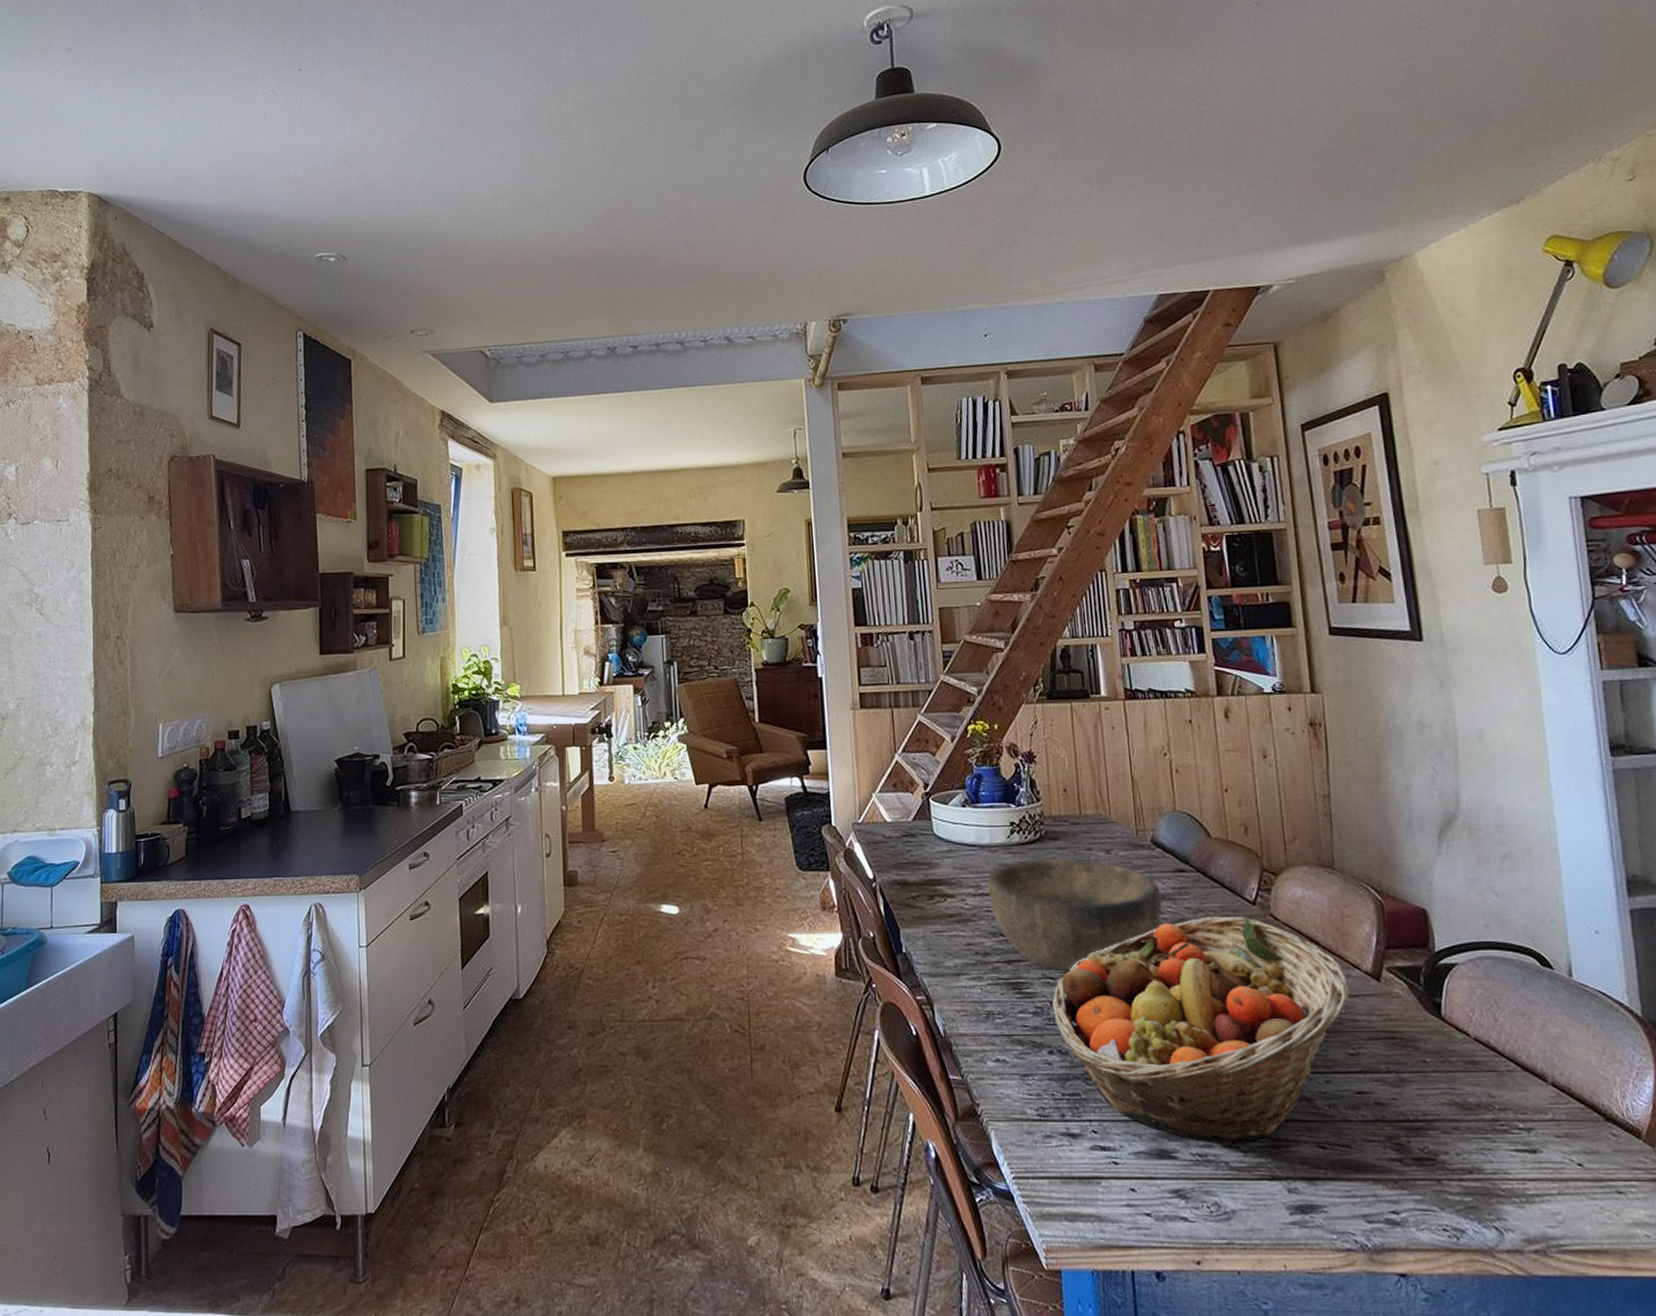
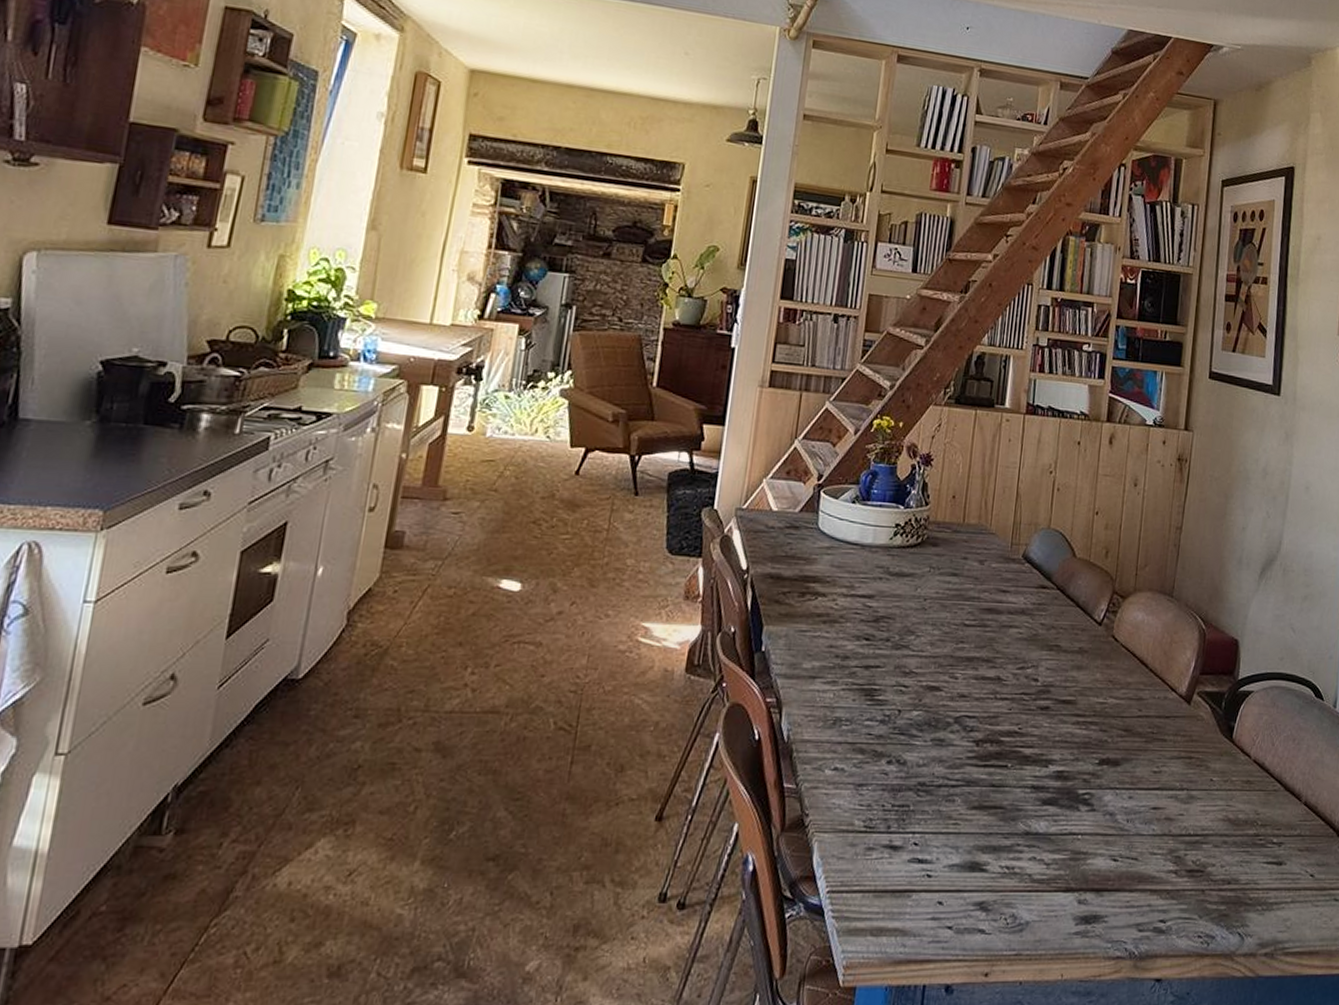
bowl: present [987,858,1162,972] -> none [859,562,1022,680]
fruit basket: present [1052,916,1349,1148] -> none [899,633,1164,860]

